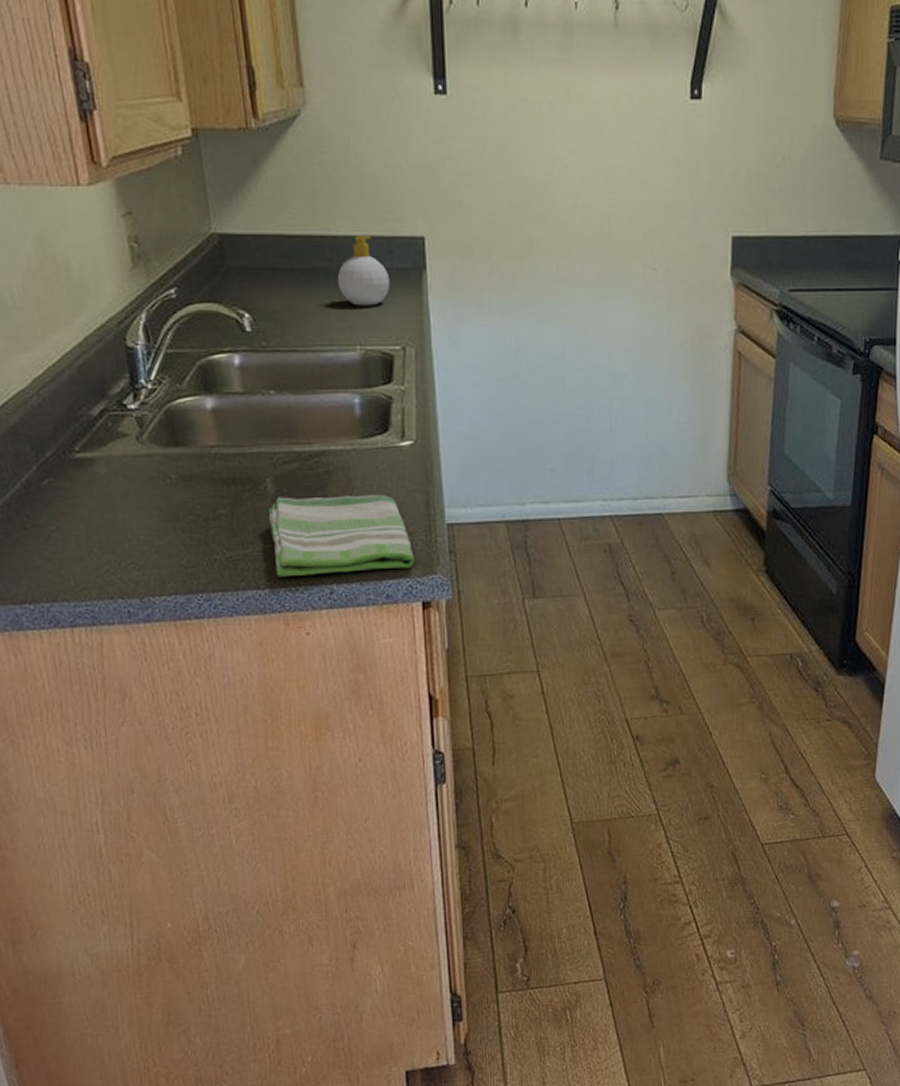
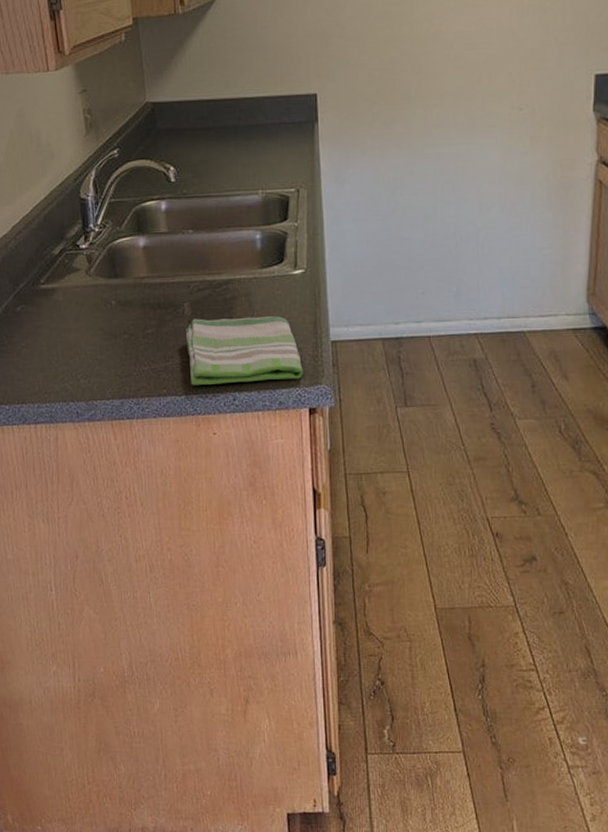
soap bottle: present [337,236,391,306] -> none [244,96,288,156]

